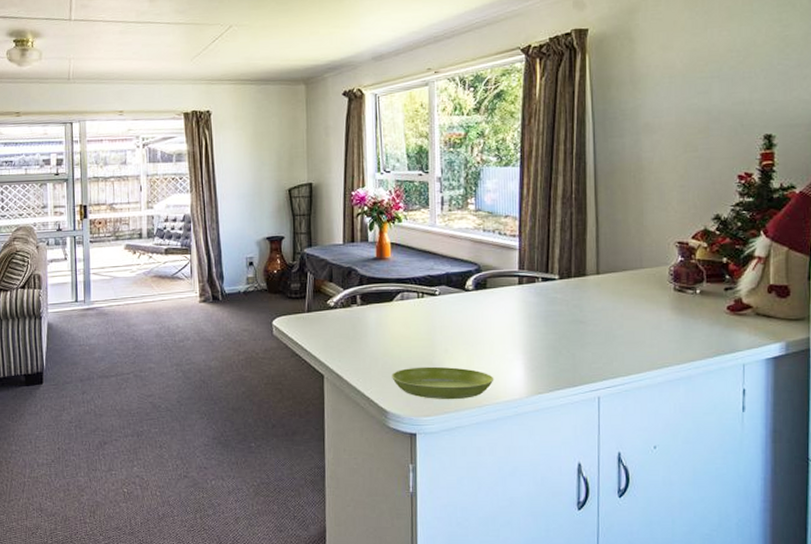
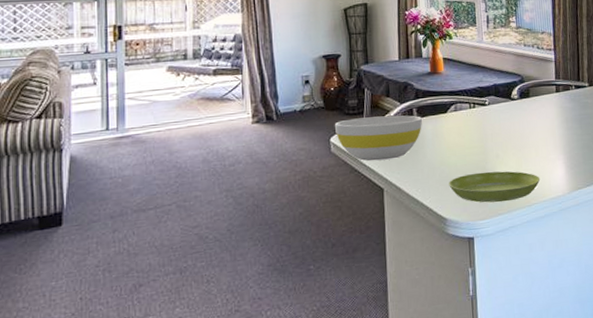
bowl: none [276,301,367,347] -> present [334,115,423,161]

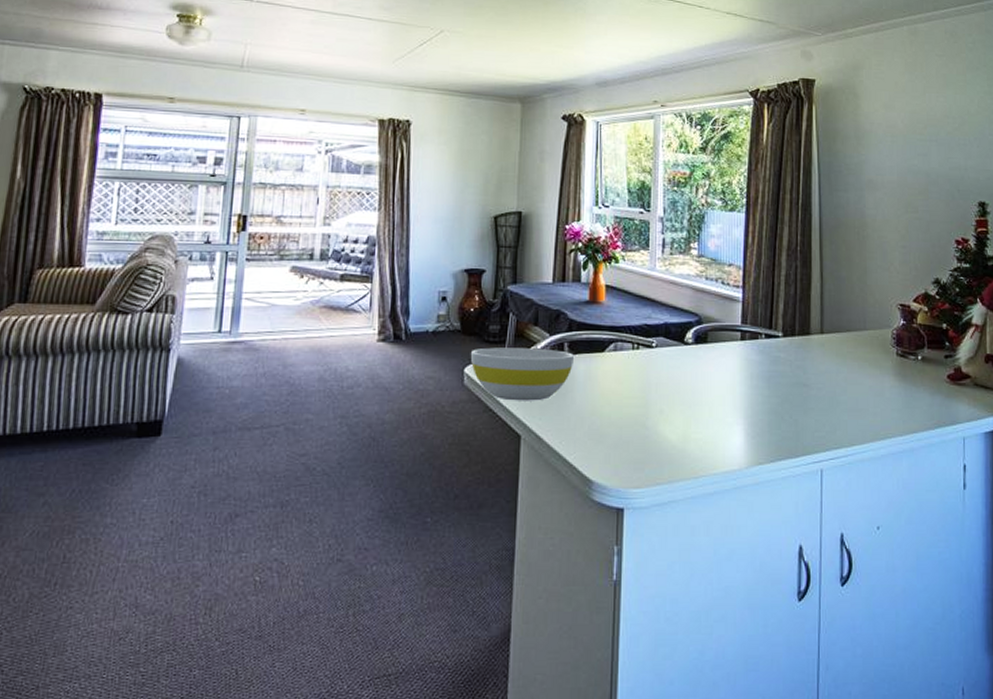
saucer: present [449,171,541,203] -> none [599,429,712,469]

